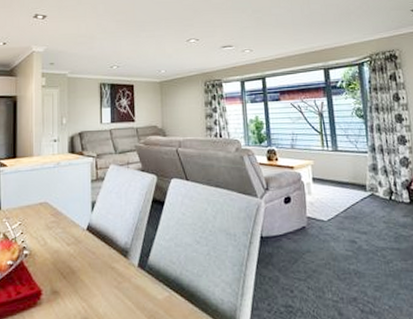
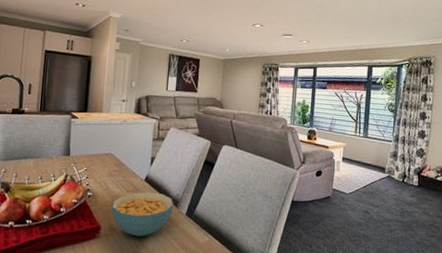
cereal bowl: none [52,243,123,299] -> present [112,192,174,237]

